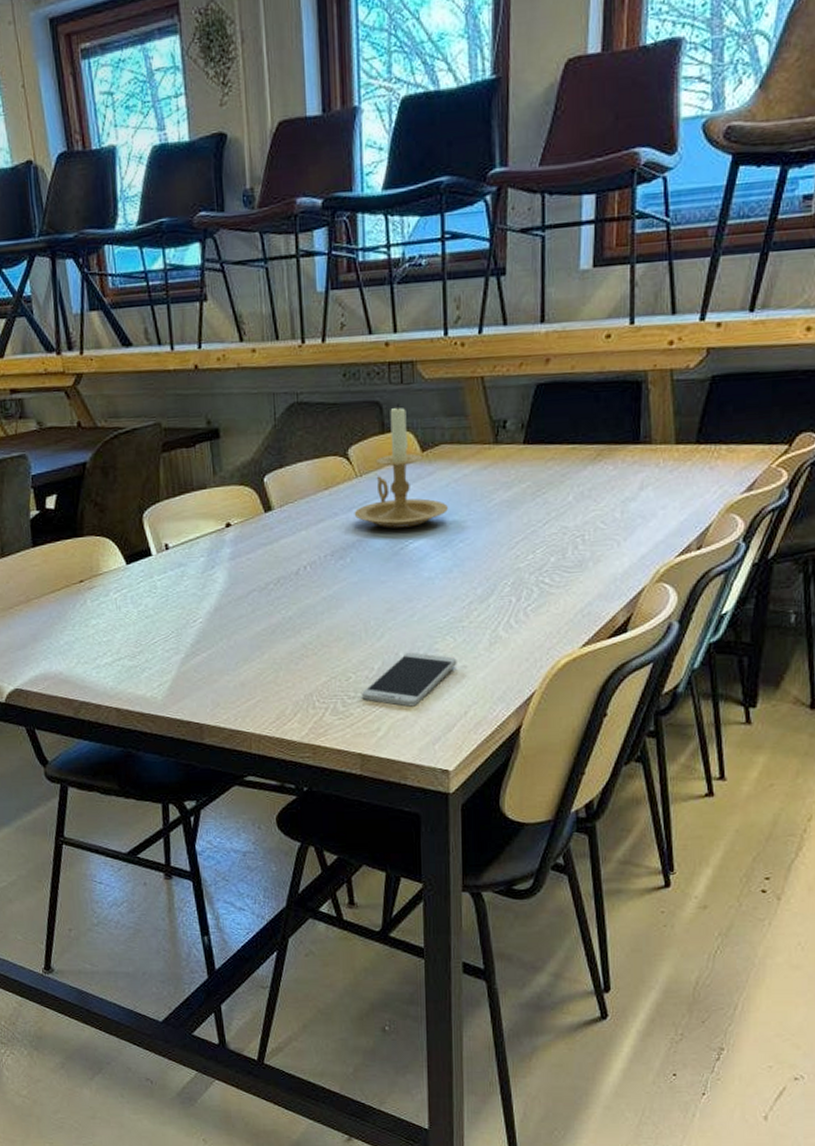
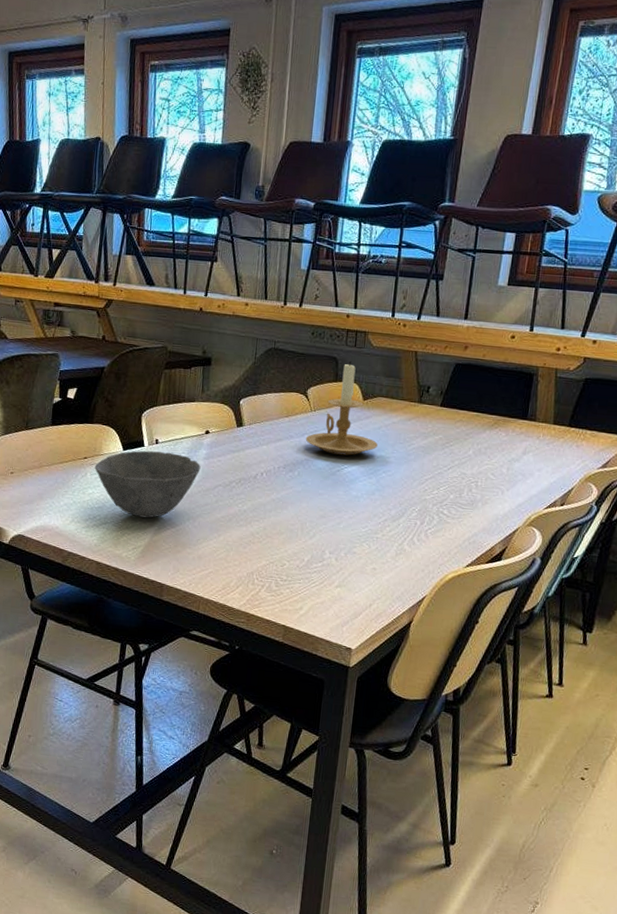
bowl: none [94,558,227,646] -> present [94,450,201,518]
smartphone: present [362,652,457,707] -> none [292,551,369,594]

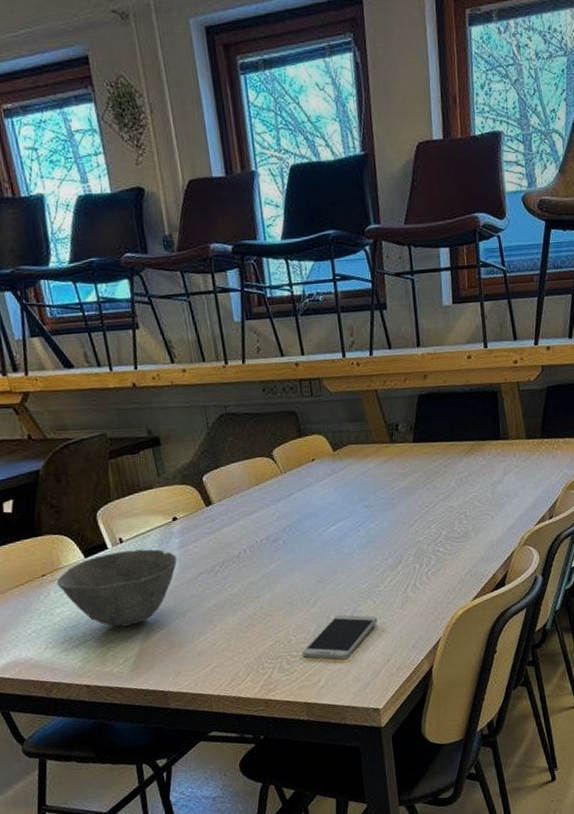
smartphone: none [292,551,369,594] -> present [302,614,378,660]
candle holder: present [305,361,379,456] -> none [282,412,360,515]

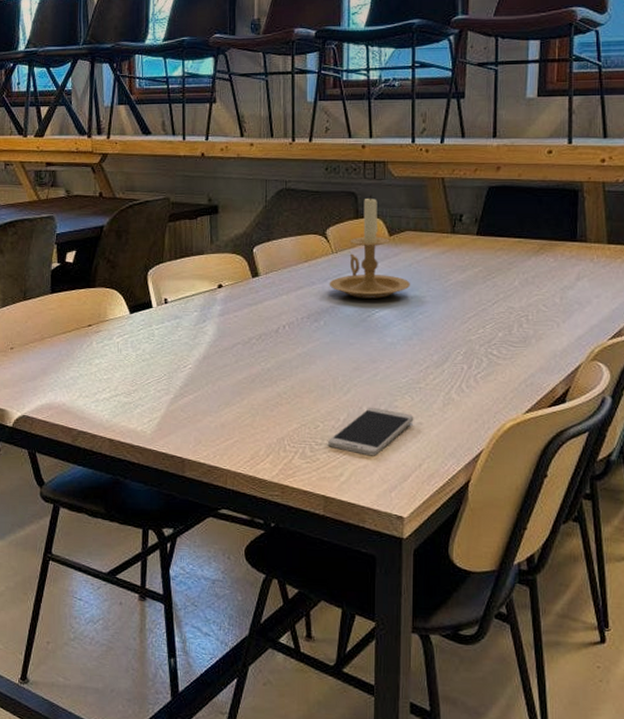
bowl: present [56,549,178,627] -> none [100,312,216,386]
candle holder: none [282,412,360,515] -> present [329,195,411,299]

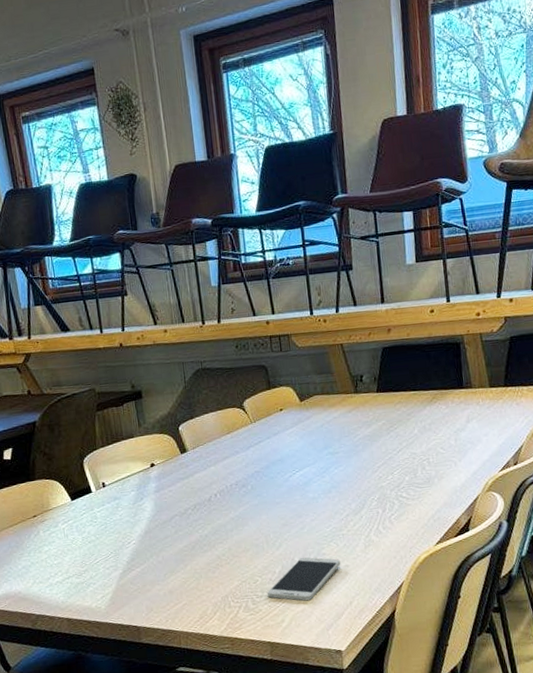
candle holder: present [329,195,411,299] -> none [251,366,325,461]

